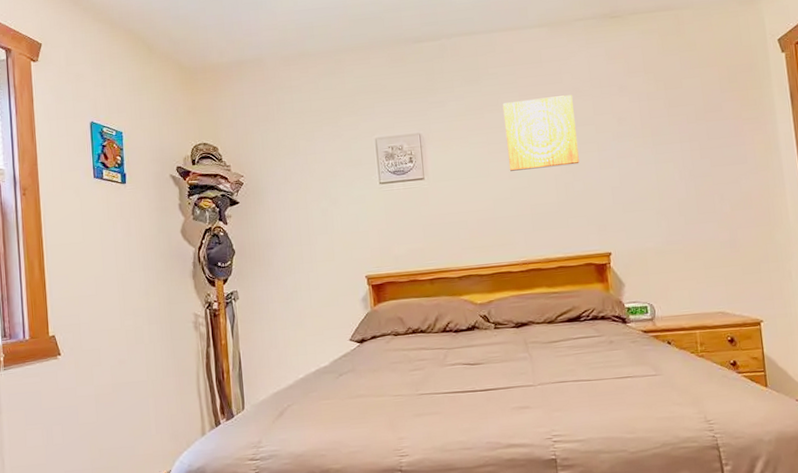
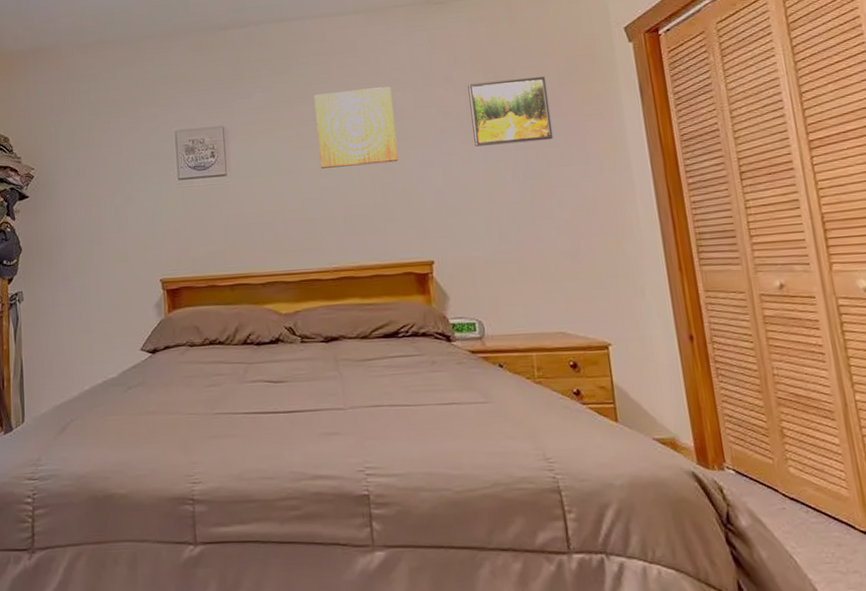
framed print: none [641,84,716,149] -> present [468,76,554,147]

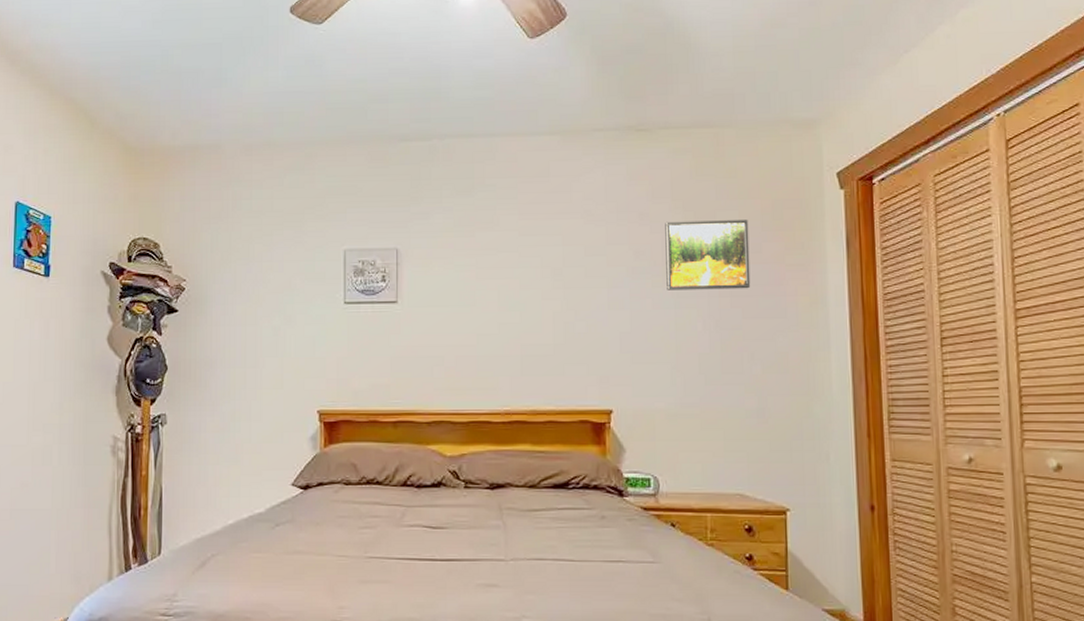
wall art: present [313,86,398,169] -> none [498,218,584,302]

